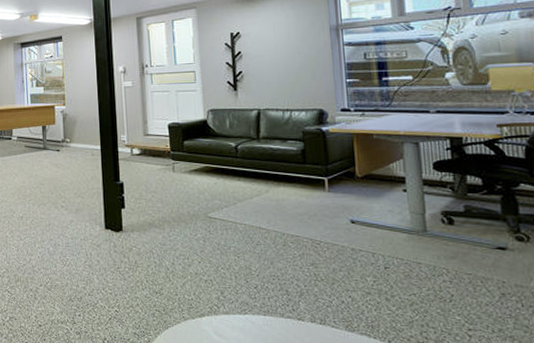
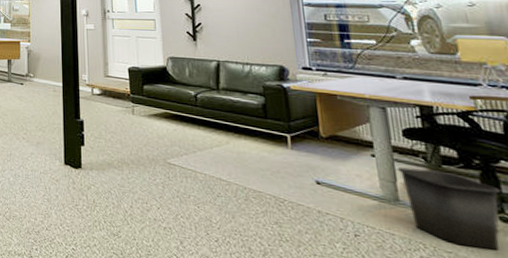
waste bin: none [426,199,518,268] -> present [397,167,500,251]

